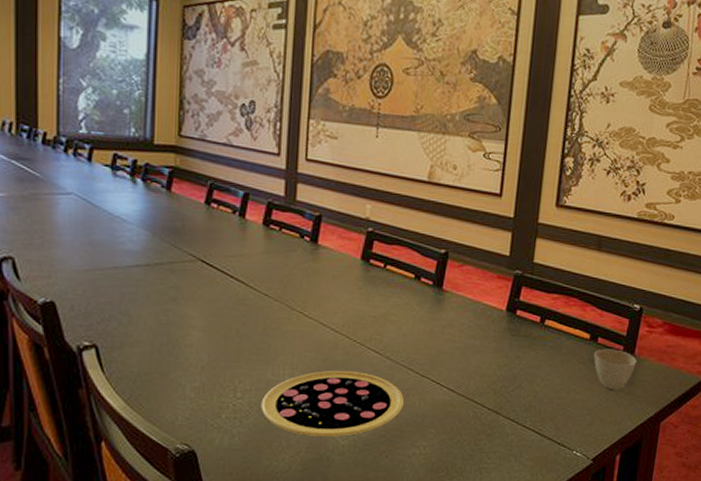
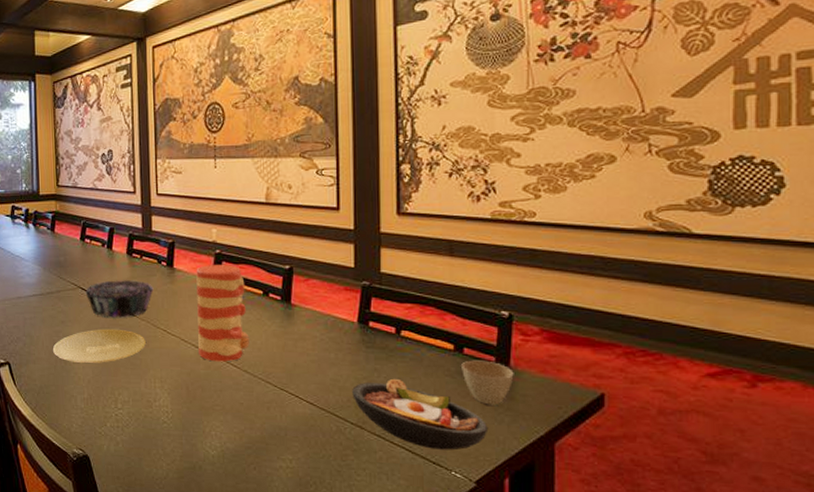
plate: none [157,308,277,347] -> present [52,329,146,363]
decorative bowl: none [206,253,292,297] -> present [85,280,154,318]
pizza: present [261,371,405,437] -> none [138,384,266,447]
vase: none [338,243,397,348] -> present [196,265,250,362]
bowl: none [492,365,610,432] -> present [352,378,489,450]

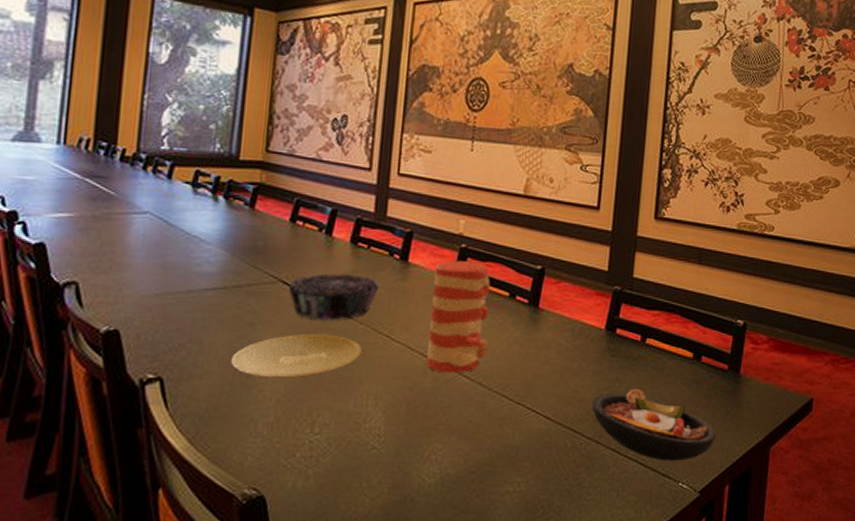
cup: present [461,360,514,405] -> none [698,368,743,413]

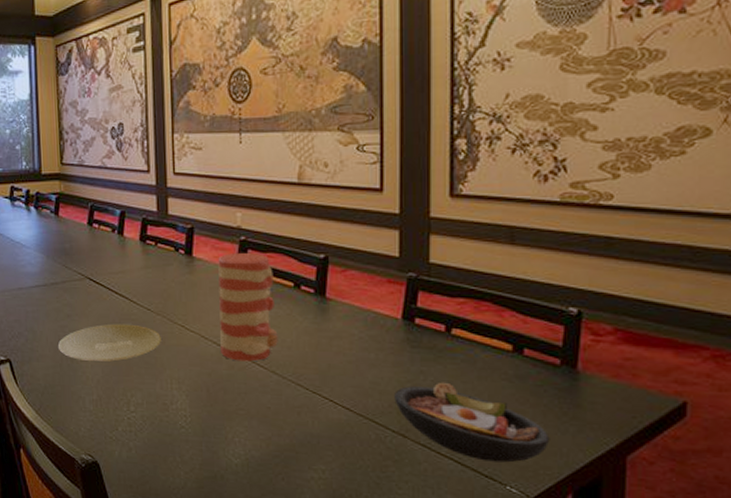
decorative bowl: present [288,273,380,320] -> none [94,270,170,312]

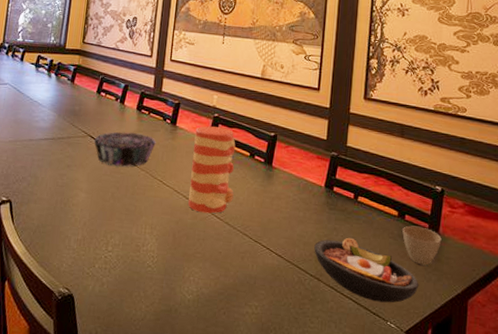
plate: present [57,324,161,361] -> none [54,175,142,207]
decorative bowl: none [94,270,170,312] -> present [94,132,156,167]
cup: none [521,362,582,414] -> present [402,226,442,266]

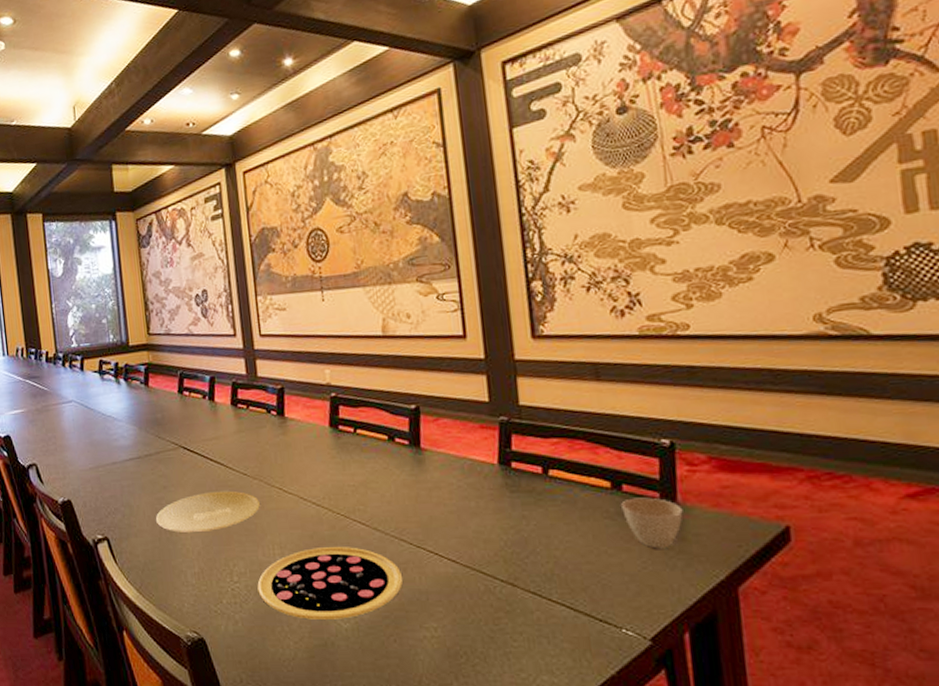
plate: none [54,175,142,207] -> present [155,491,260,532]
decorative bowl: present [94,132,156,167] -> none [188,434,265,479]
pizza: none [125,231,240,291] -> present [257,547,403,620]
vase: present [188,126,236,214] -> none [310,409,378,521]
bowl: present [314,237,419,303] -> none [499,525,660,605]

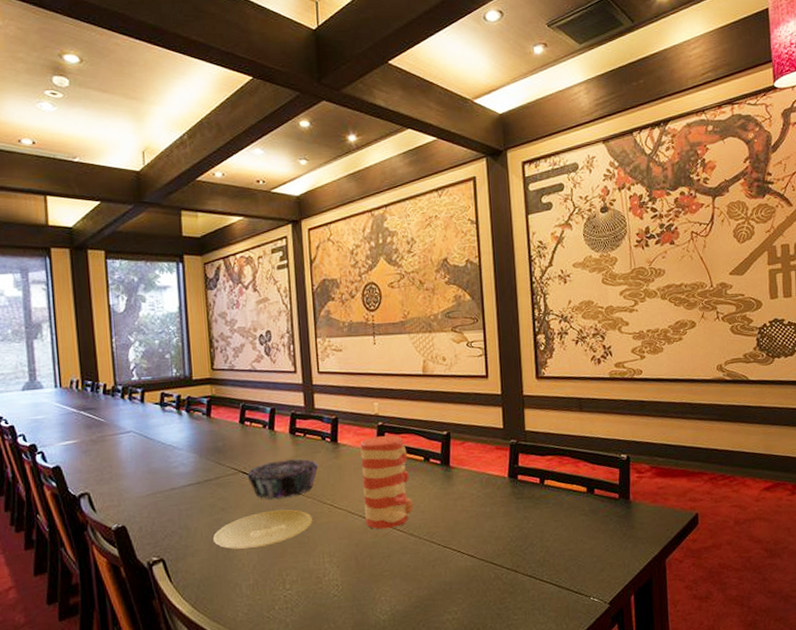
decorative bowl: none [188,434,265,479] -> present [247,458,319,499]
pizza: present [257,547,403,620] -> none [307,551,432,616]
vase: none [310,409,378,521] -> present [360,435,414,530]
cup: present [621,497,683,549] -> none [593,498,633,536]

